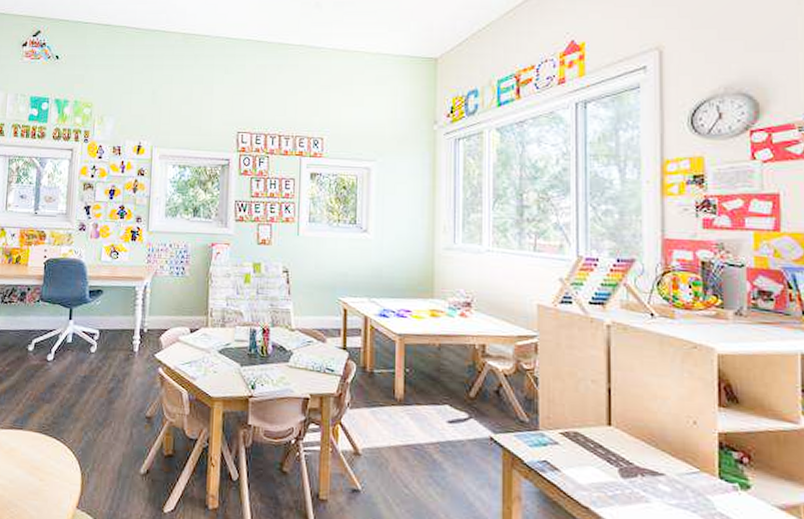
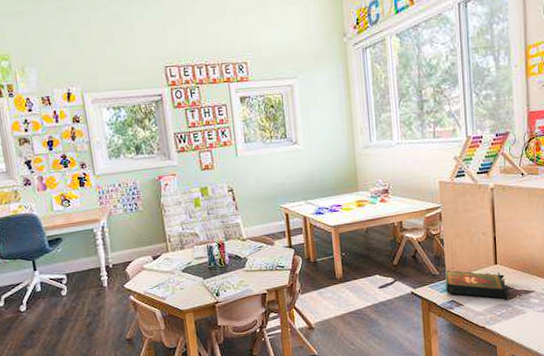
book: none [538,418,628,477] -> present [445,270,510,300]

